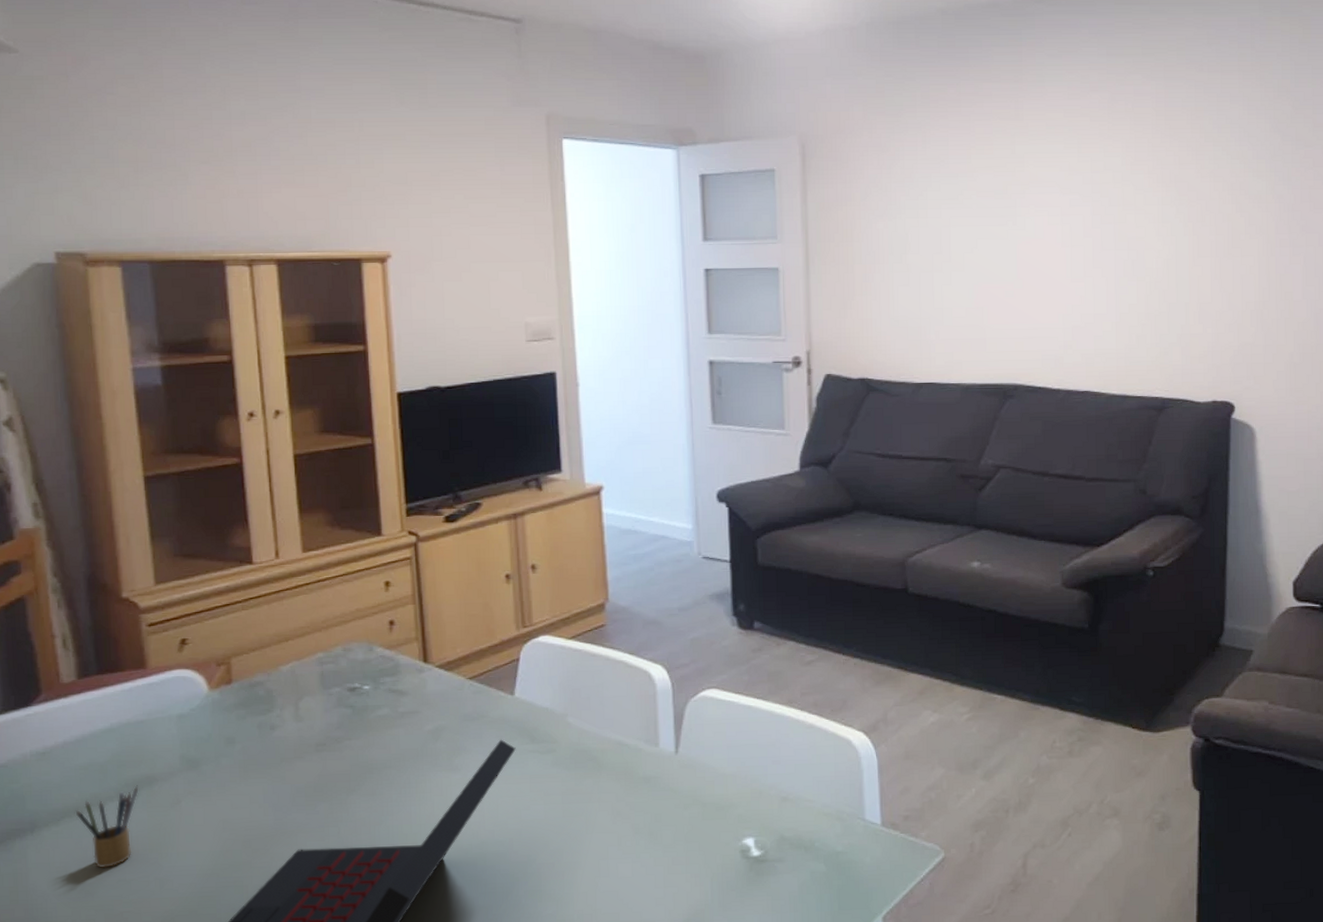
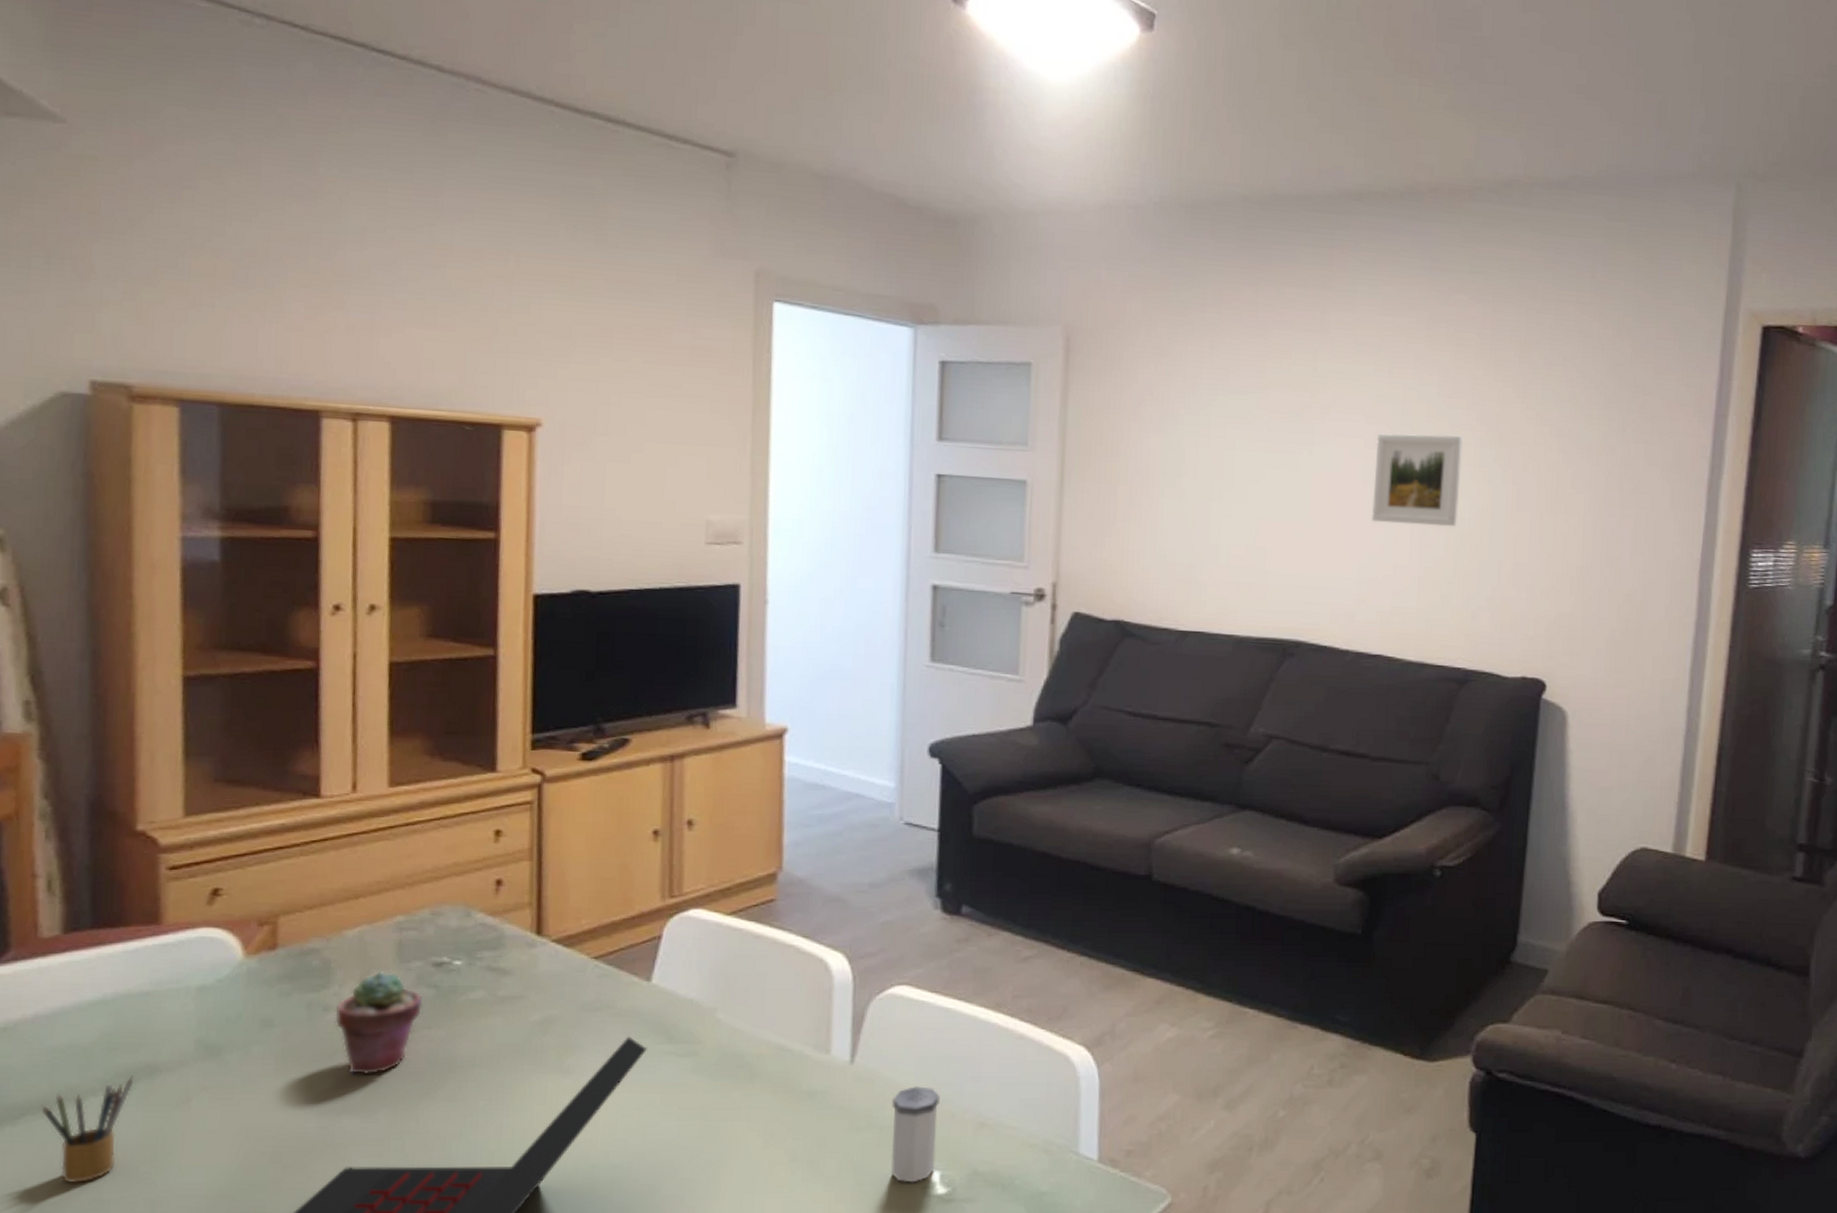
potted succulent: none [279,697,344,778] -> present [334,972,423,1076]
salt shaker: none [711,770,749,848] -> present [890,1086,940,1183]
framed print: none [1071,197,1147,278] -> present [1371,433,1464,527]

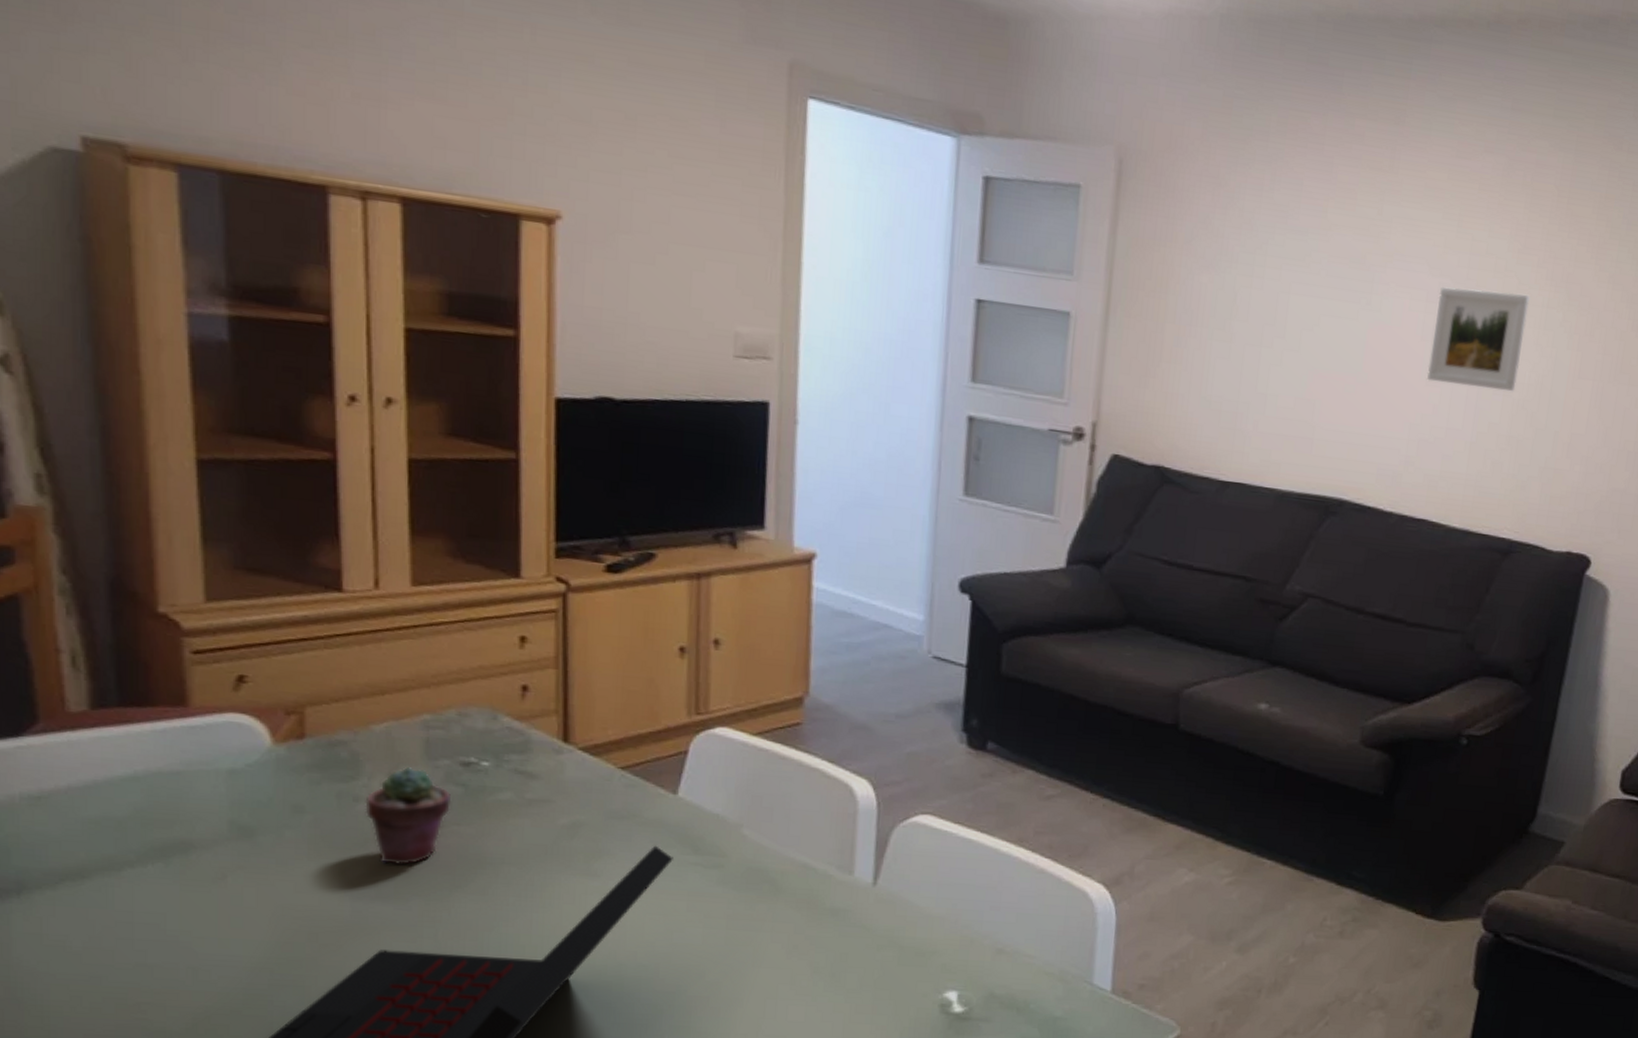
pencil box: present [42,1076,134,1183] -> none [82,850,170,948]
salt shaker: present [890,1086,940,1183] -> none [910,911,960,1001]

